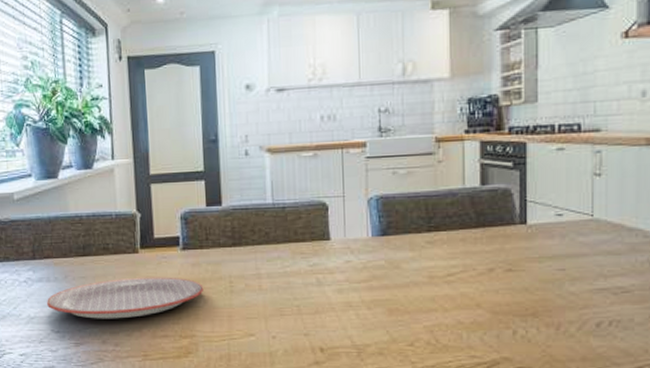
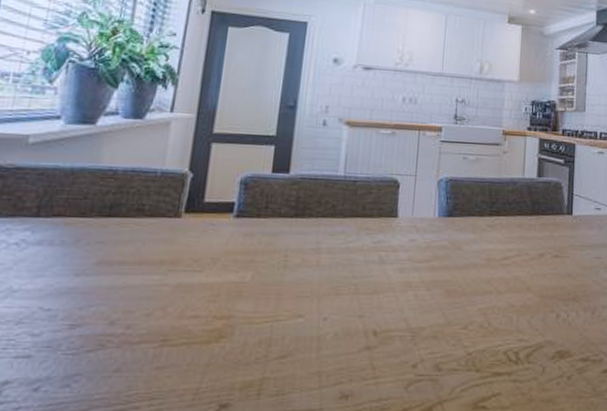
plate: present [47,277,204,319] -> none [41,245,253,295]

